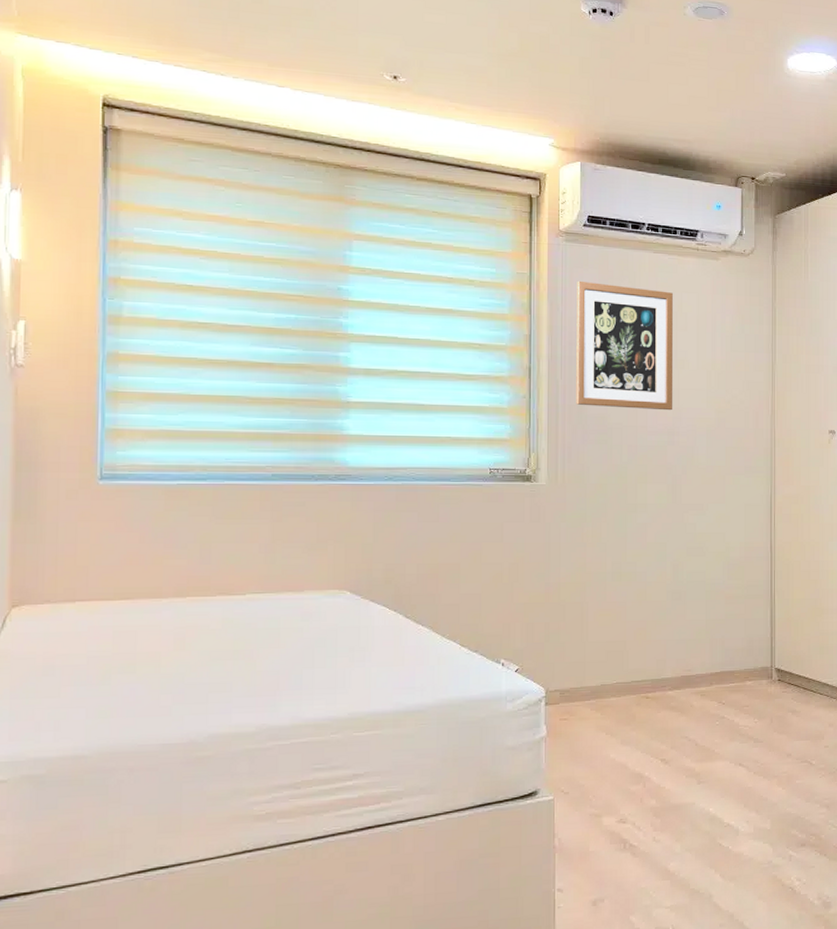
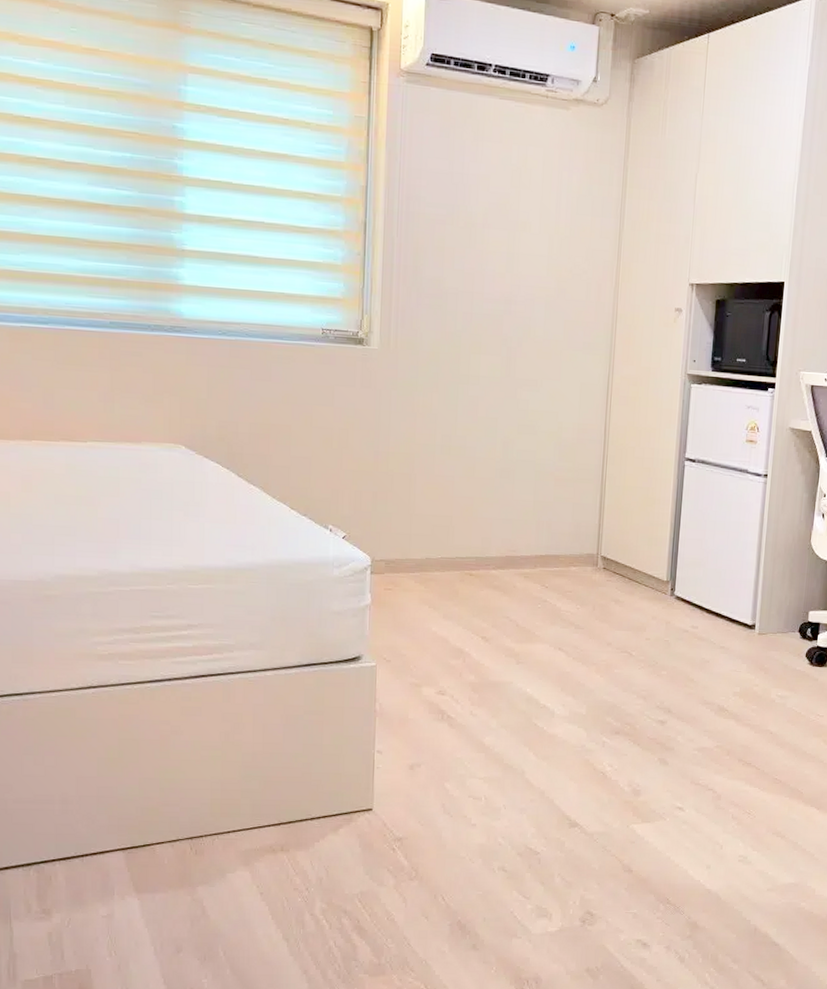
wall art: present [576,280,673,411] -> none [411,127,518,277]

